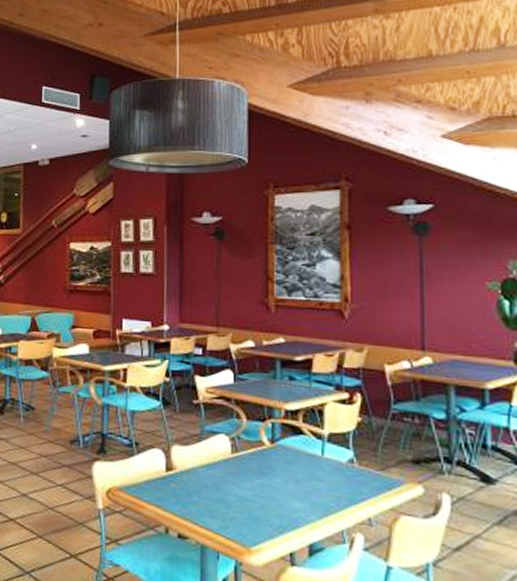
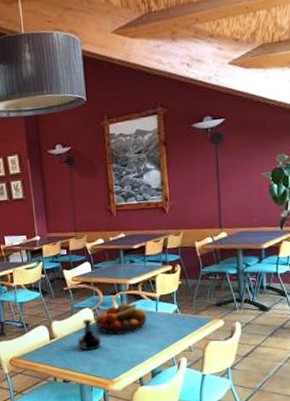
tequila bottle: none [204,449,239,498] -> present [77,318,102,351]
fruit bowl: none [231,432,308,483] -> present [94,301,147,335]

